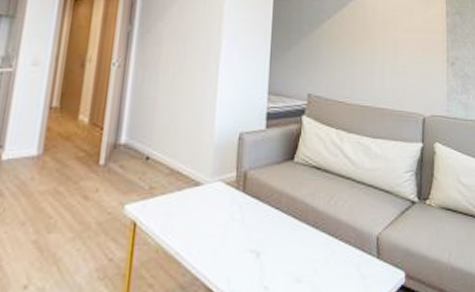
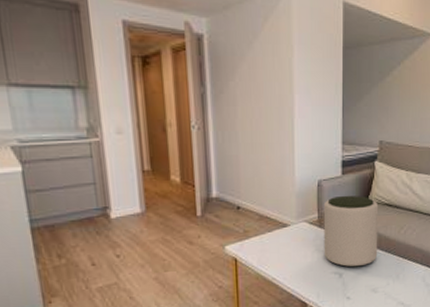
plant pot: none [239,152,306,245] -> present [323,195,379,267]

